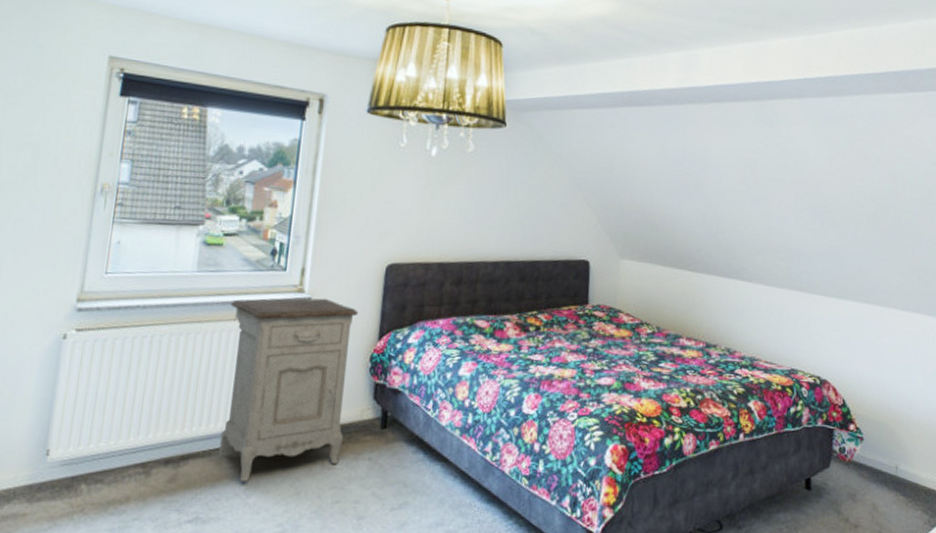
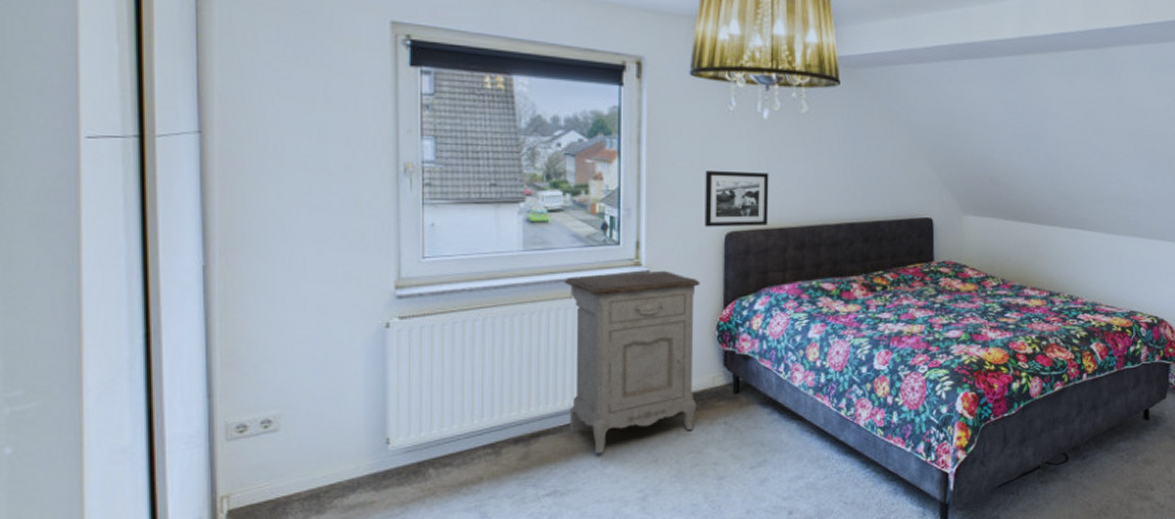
picture frame: none [367,203,433,260] -> present [704,171,769,227]

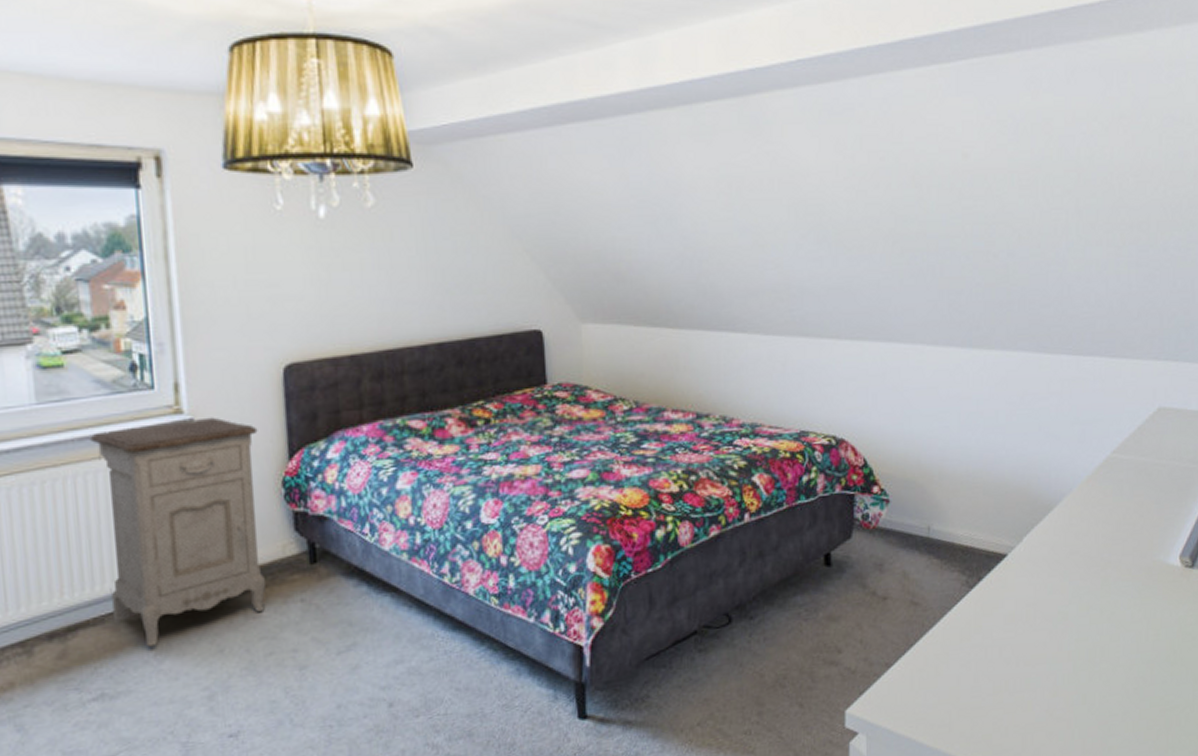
picture frame: present [704,171,769,227] -> none [252,286,336,360]

